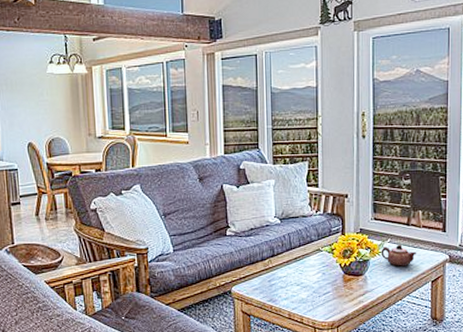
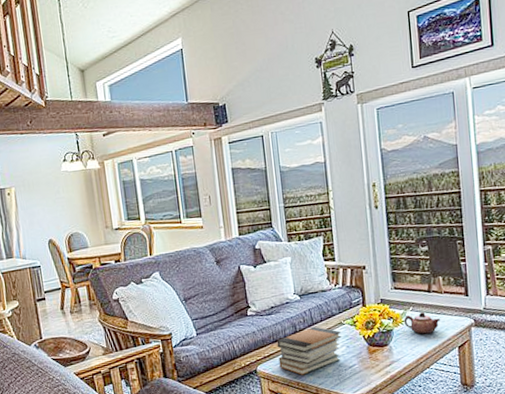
book stack: none [253,252,318,299] -> present [276,327,341,375]

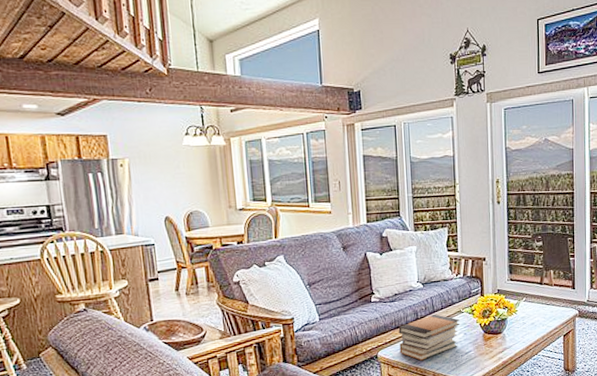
teapot: present [404,311,441,334] -> none [517,302,550,323]

